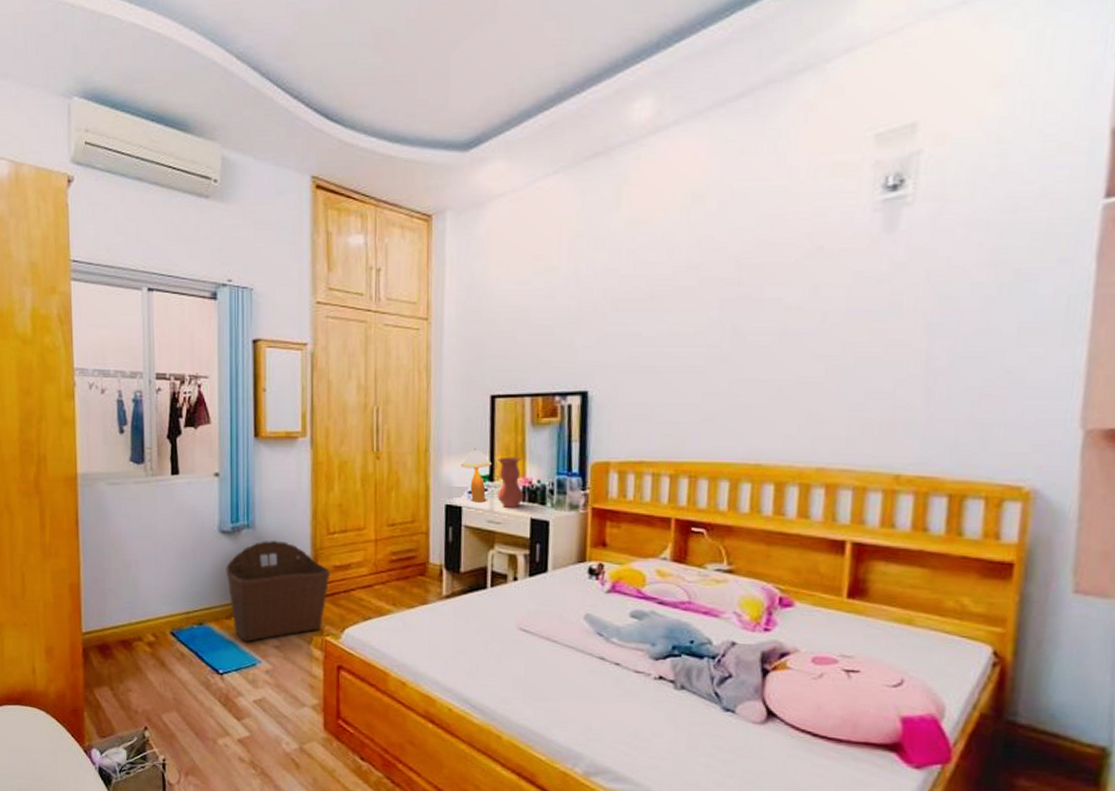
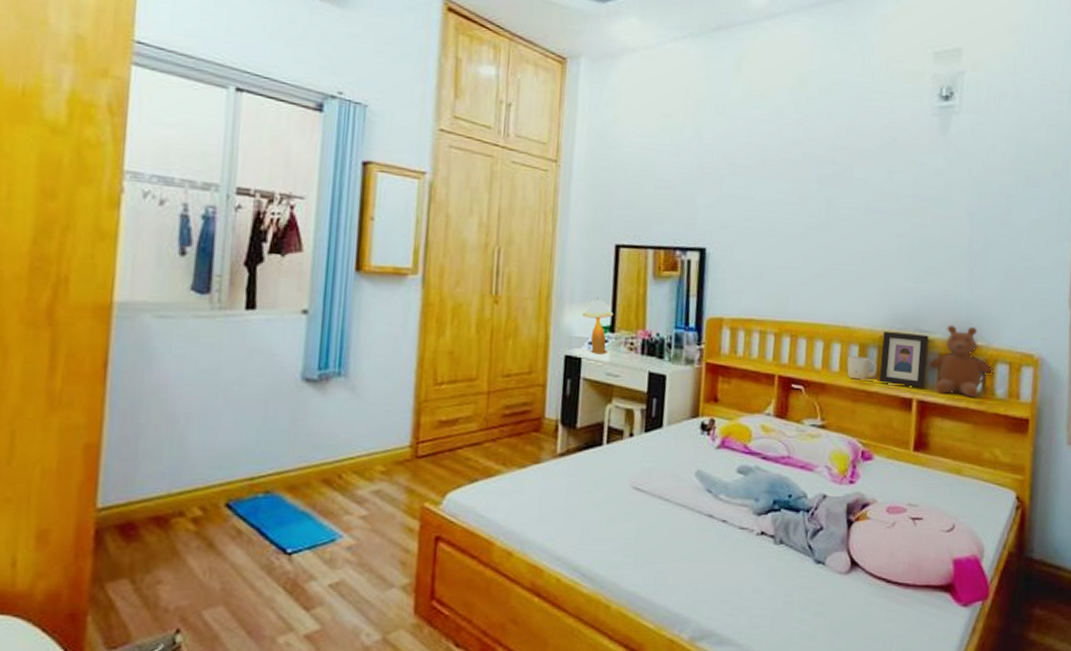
wicker basket: present [226,540,331,642] -> none [306,390,435,512]
vase: present [497,457,524,508] -> none [617,308,644,361]
mug: none [759,495,800,522] -> present [847,355,878,380]
picture frame: none [802,468,868,529] -> present [879,332,929,388]
teddy bear: none [867,456,961,539] -> present [928,325,994,398]

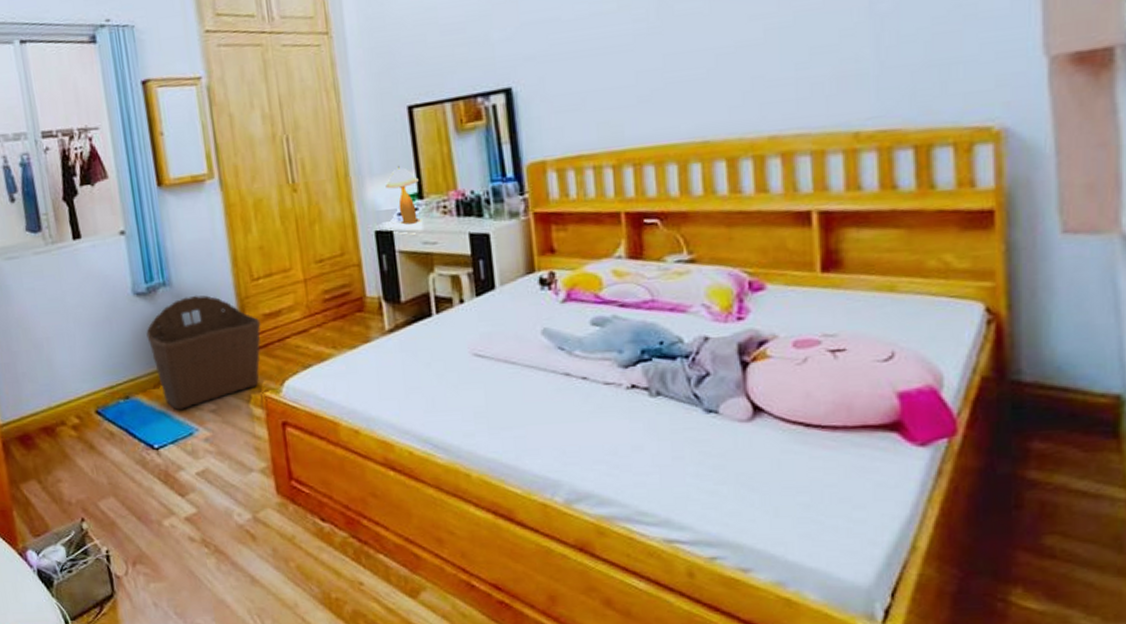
wicker basket: none [306,390,435,512] -> present [146,295,261,410]
mug: present [847,355,878,380] -> none [713,172,757,201]
picture frame: present [879,332,929,388] -> none [759,131,828,199]
teddy bear: present [928,325,994,398] -> none [827,107,929,198]

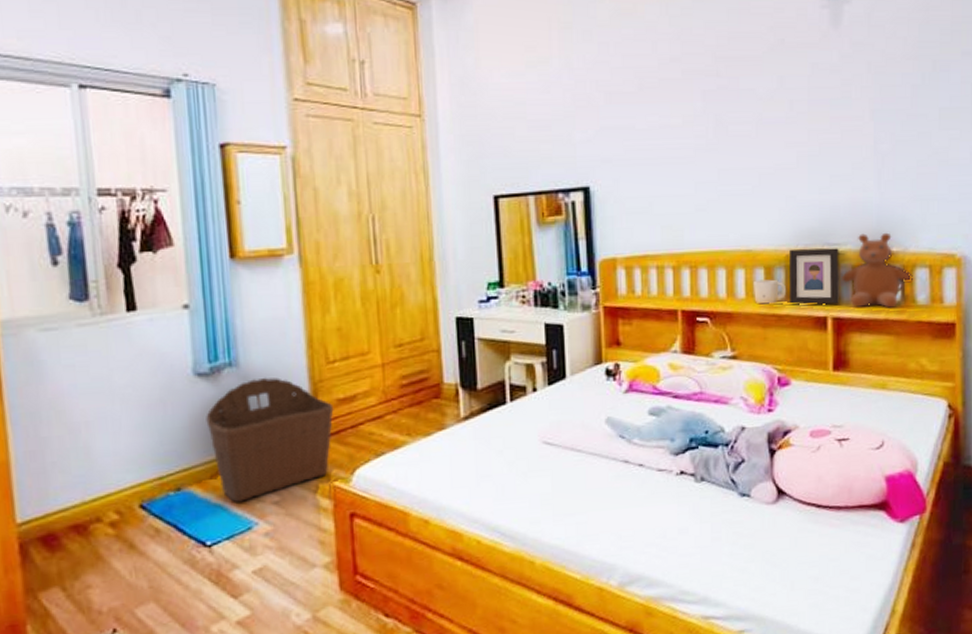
table lamp: present [385,166,419,225] -> none [468,254,500,312]
mug: none [713,172,757,201] -> present [754,279,787,305]
picture frame: none [759,131,828,199] -> present [790,248,840,305]
teddy bear: none [827,107,929,198] -> present [840,232,913,308]

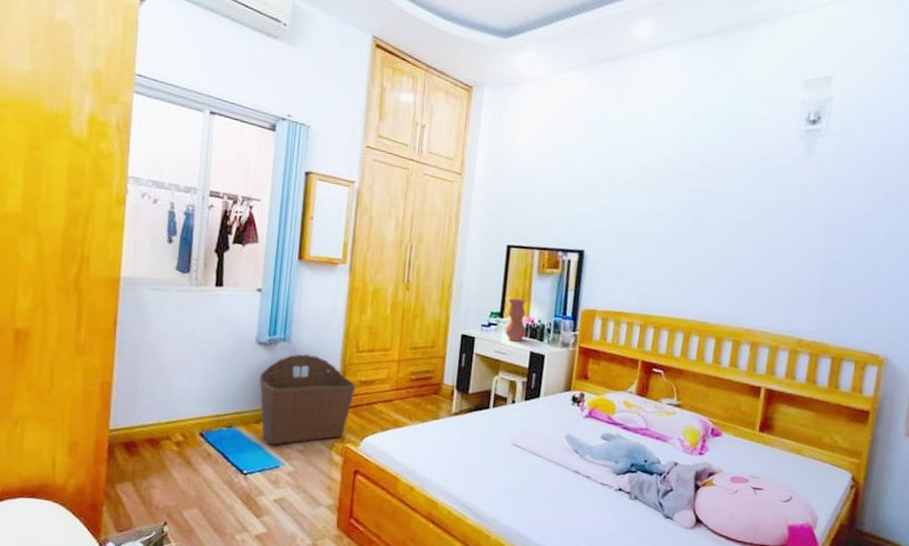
vase: none [506,259,536,315] -> present [505,298,527,342]
mug: present [754,279,787,305] -> none [703,347,732,369]
picture frame: present [790,248,840,305] -> none [732,328,781,379]
teddy bear: present [840,232,913,308] -> none [778,325,839,390]

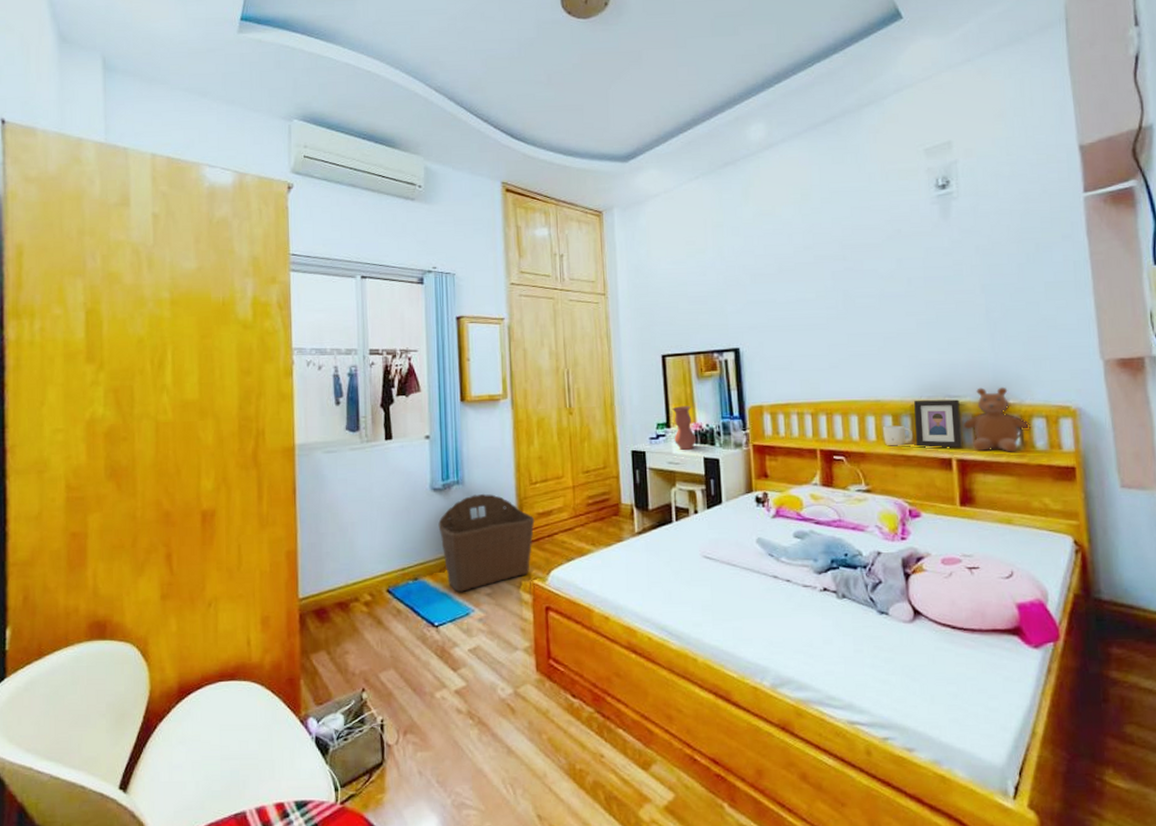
mug: none [703,347,732,369] -> present [883,425,914,446]
picture frame: none [732,328,781,379] -> present [914,399,963,448]
teddy bear: none [778,325,839,390] -> present [962,387,1030,452]

